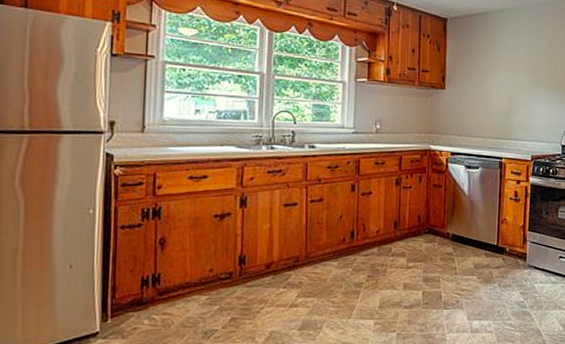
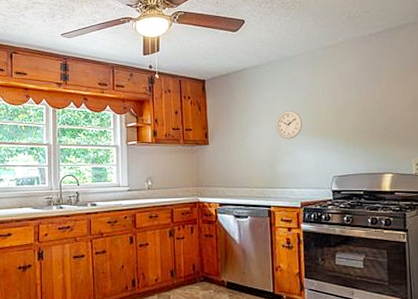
wall clock: none [514,61,541,91] -> present [275,111,303,139]

